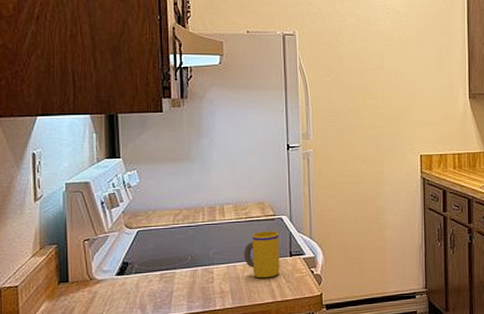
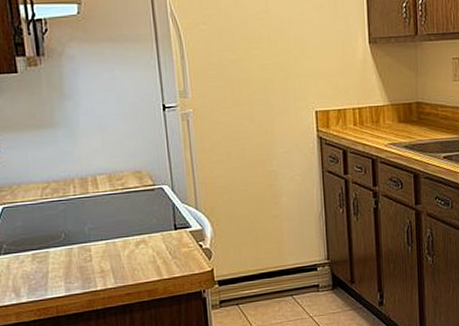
mug: present [243,231,280,279] -> none [122,202,165,255]

